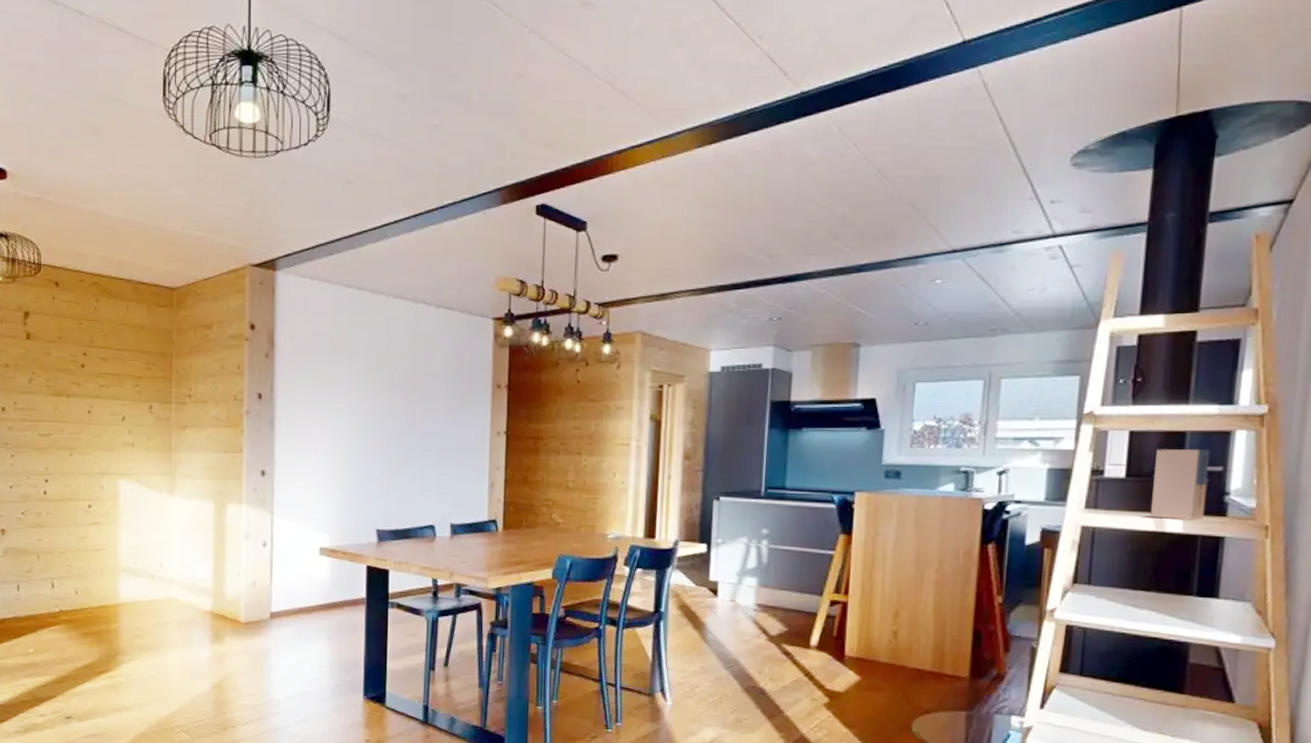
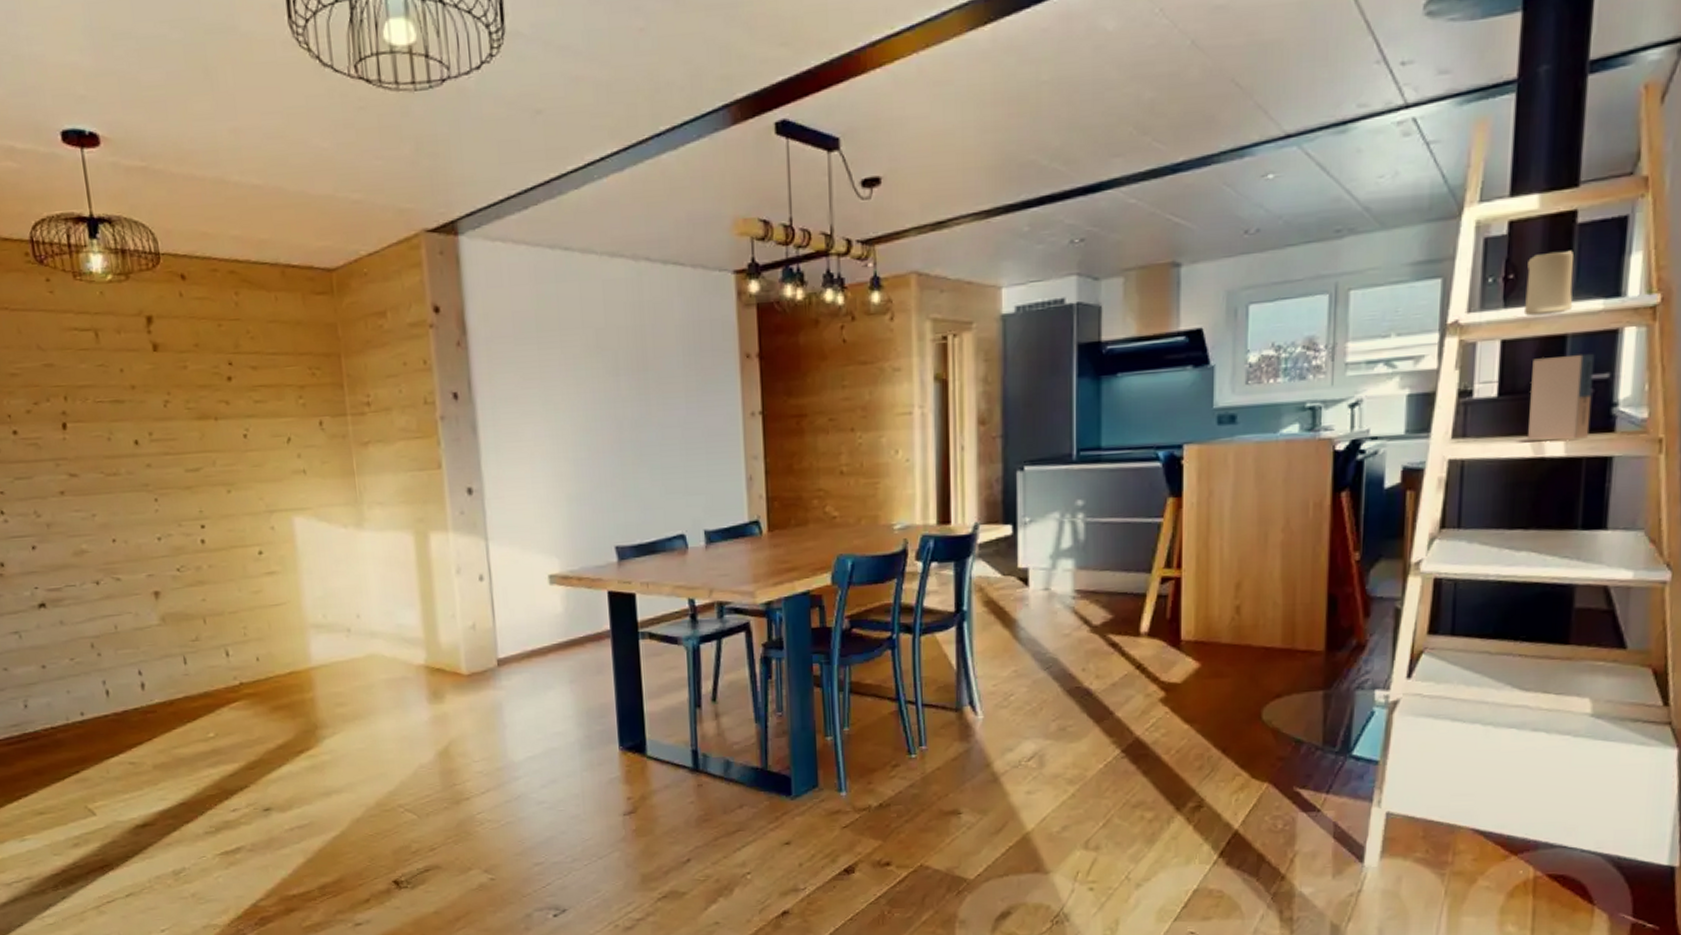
candle: none [1149,362,1194,414] -> present [1523,250,1575,316]

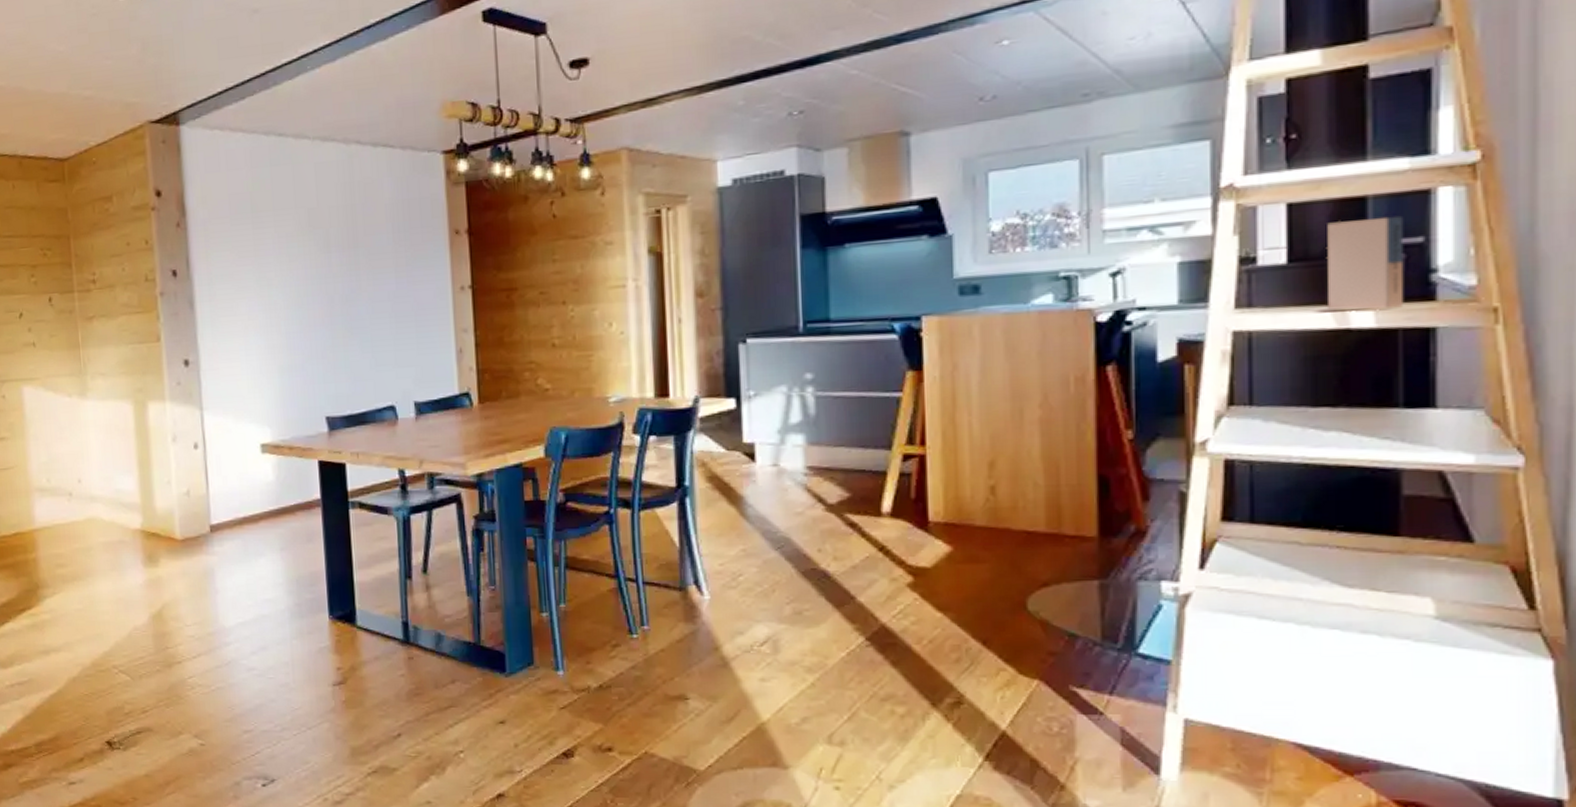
candle: present [1523,250,1575,316] -> none [1311,107,1372,178]

